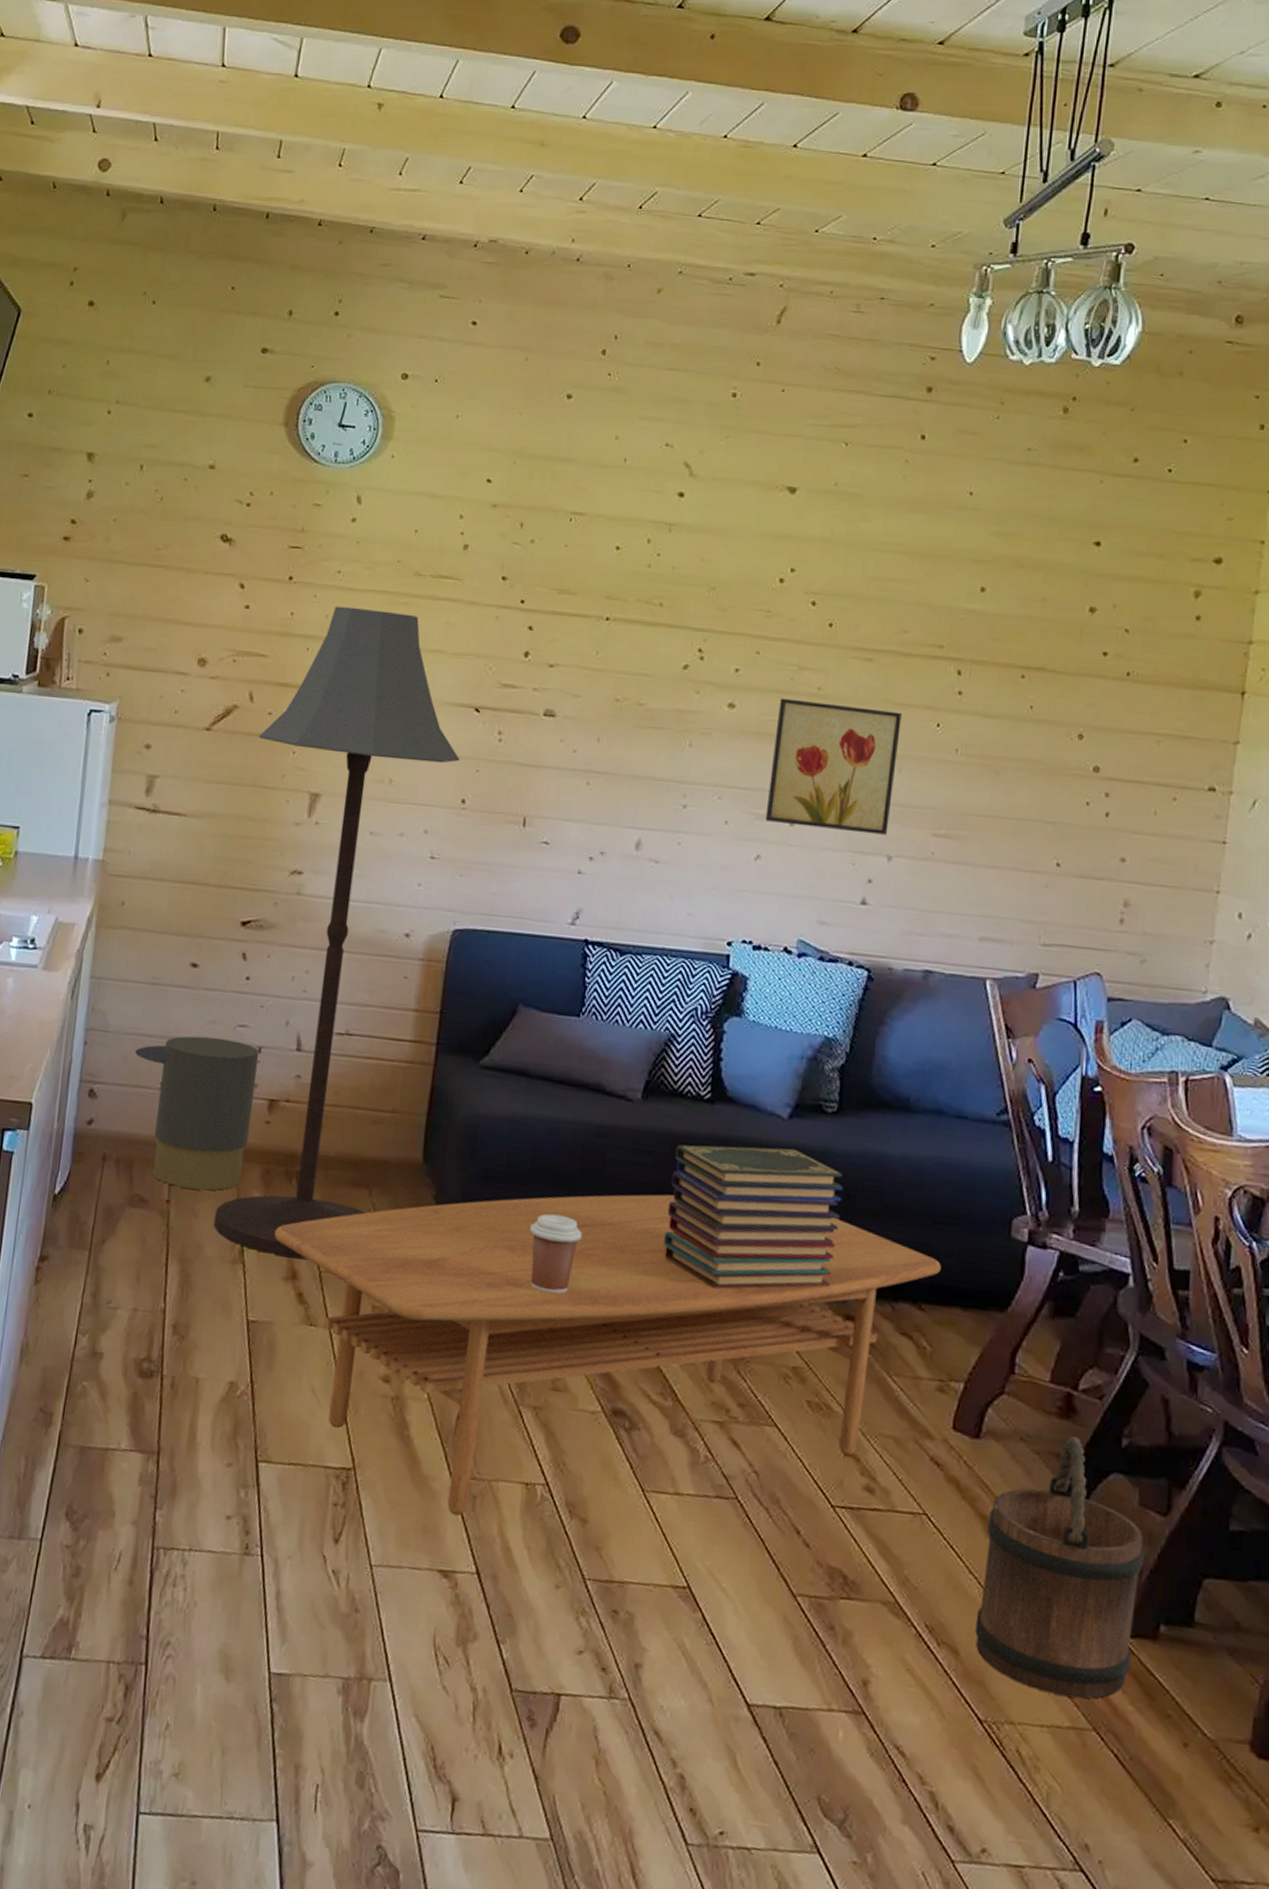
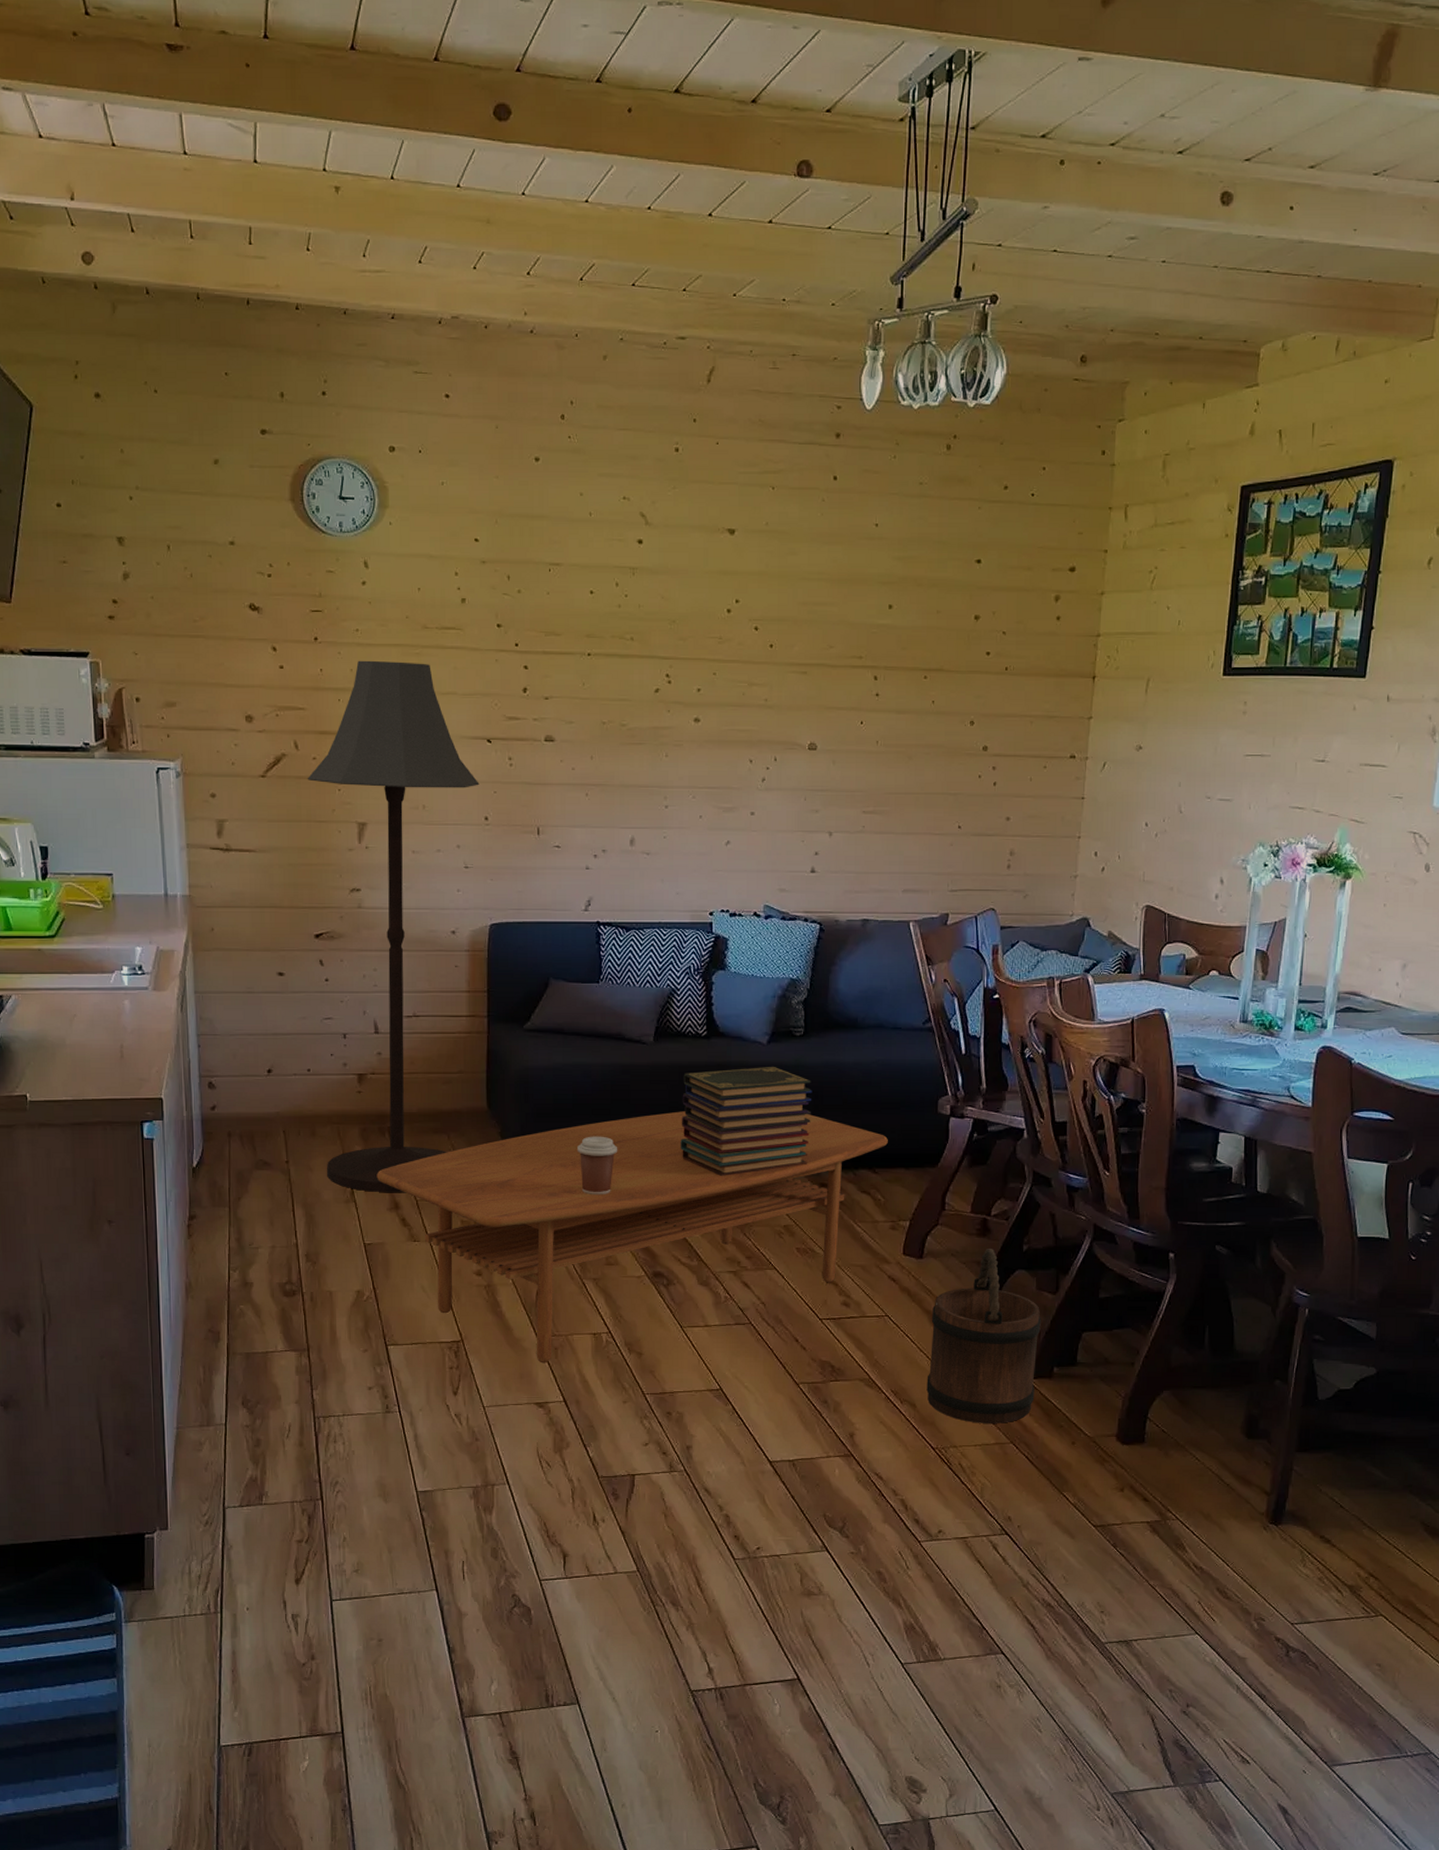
trash can: present [135,1036,260,1191] -> none [242,1030,346,1150]
wall art: present [765,698,902,835] -> none [731,710,833,816]

